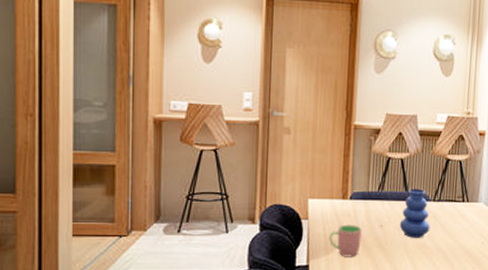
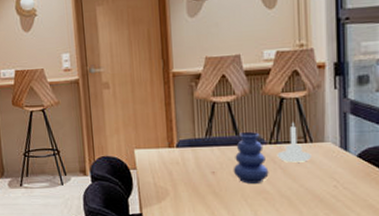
cup: present [329,224,362,257] -> none [159,172,194,205]
candle holder: none [439,181,467,220] -> present [277,121,312,163]

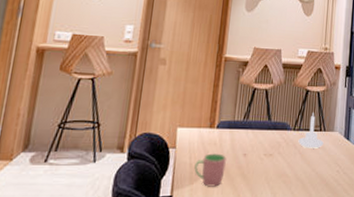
cup: none [159,172,194,205] -> present [194,153,227,187]
vase: present [233,131,269,185] -> none [261,117,290,168]

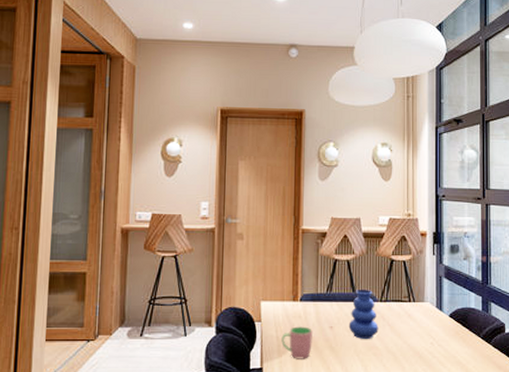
vase: none [261,117,290,168] -> present [348,289,379,340]
candle holder: present [298,111,324,148] -> none [386,281,414,320]

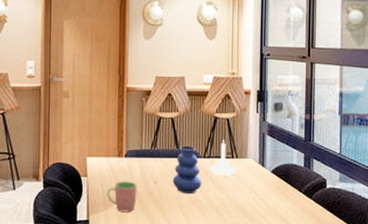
candle holder: none [386,281,414,320] -> present [209,138,237,175]

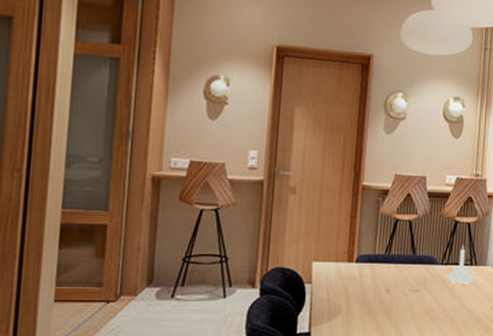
cup: present [107,181,137,212] -> none [333,289,368,324]
vase: present [172,145,202,194] -> none [406,250,438,304]

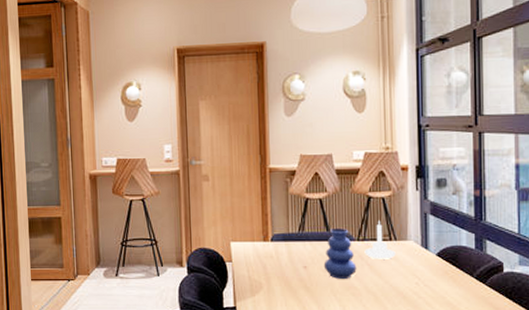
vase: none [406,250,438,304] -> present [323,227,357,280]

